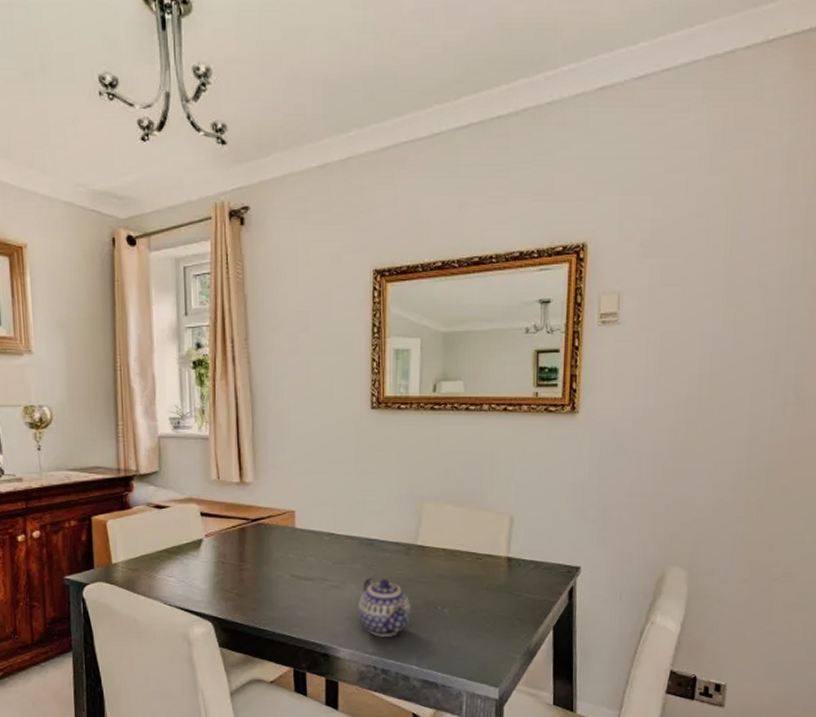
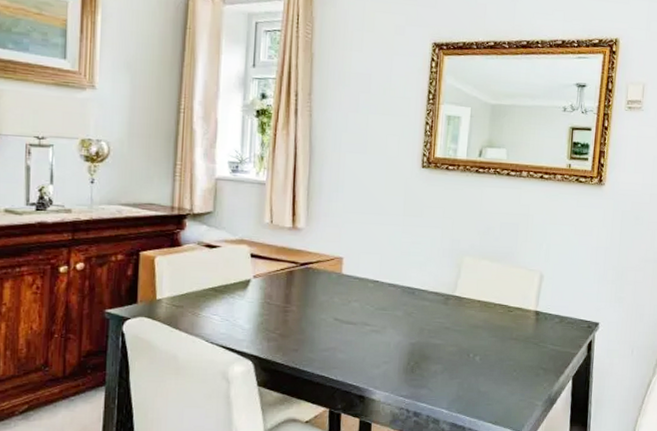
teapot: present [357,578,411,637] -> none [395,324,445,381]

